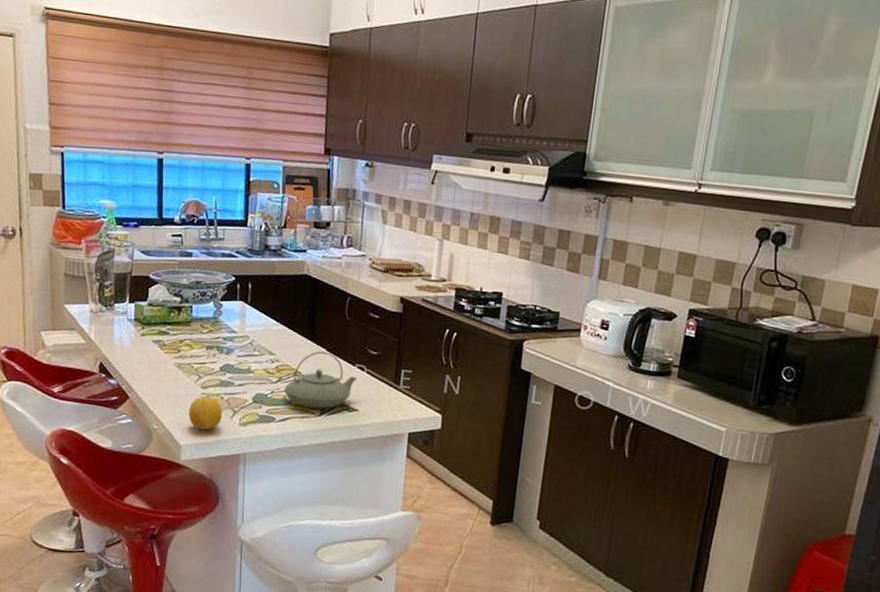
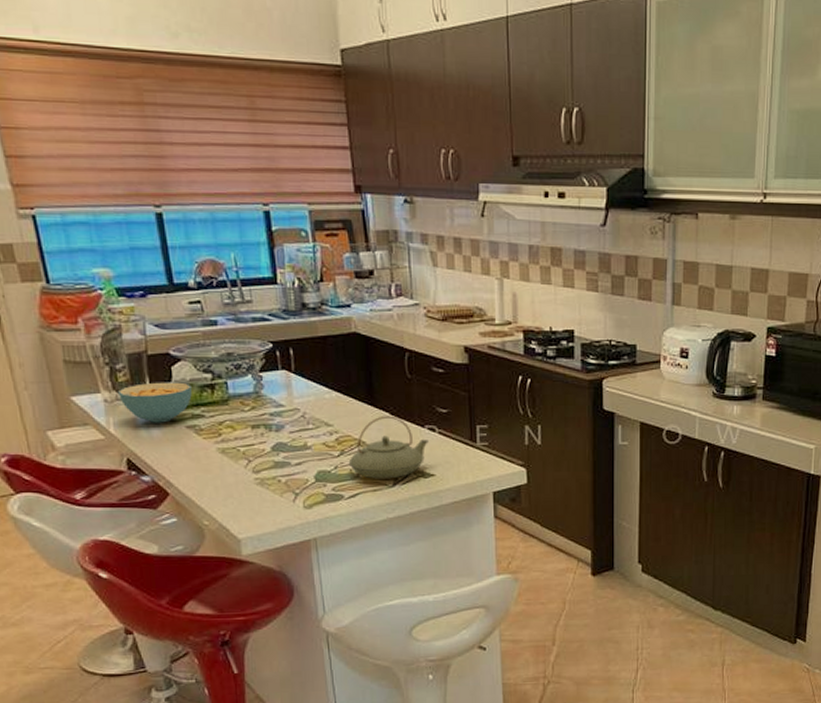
cereal bowl: none [102,300,162,336] -> present [117,382,192,423]
fruit: present [188,396,223,430] -> none [242,481,283,520]

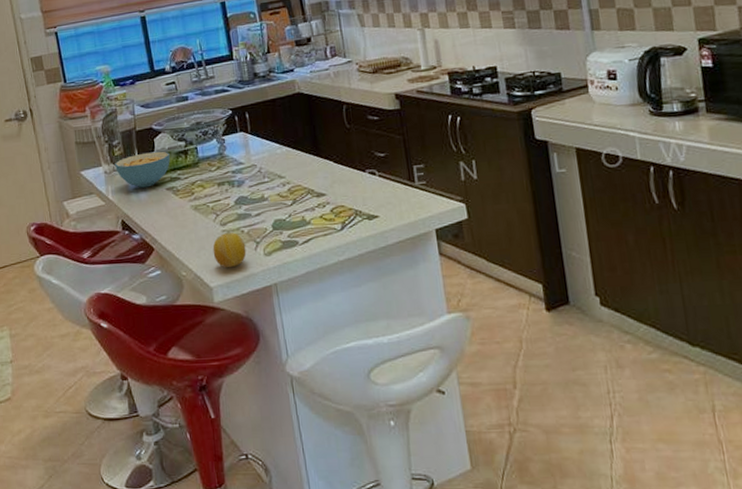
fruit: none [242,481,283,520] -> present [212,232,246,268]
teapot: present [348,416,428,479] -> none [300,163,370,224]

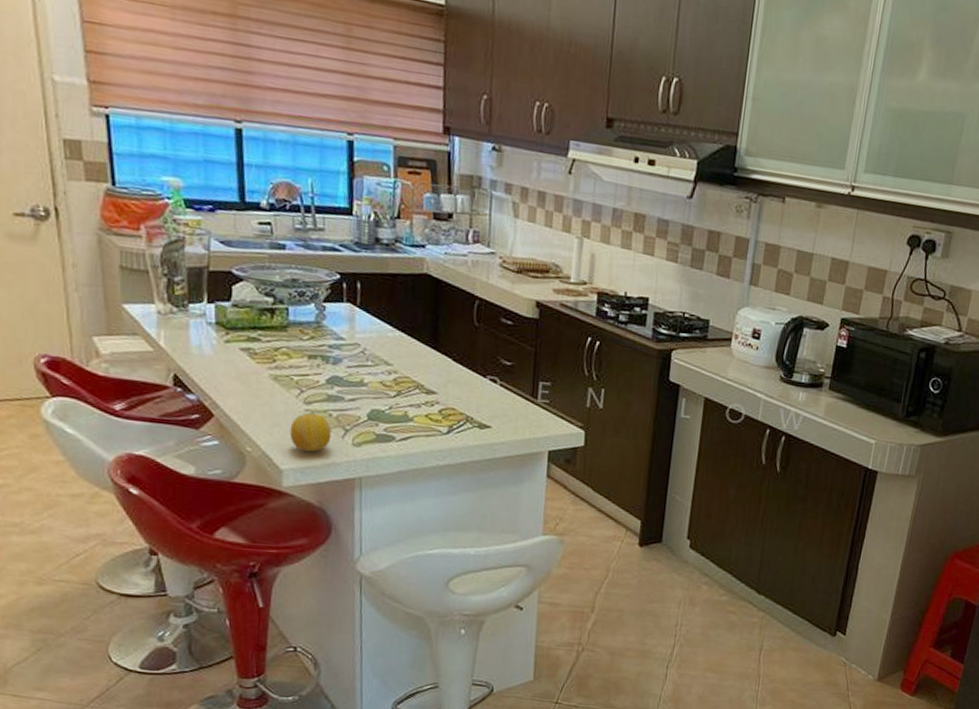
cereal bowl: present [114,151,170,188] -> none [172,299,251,342]

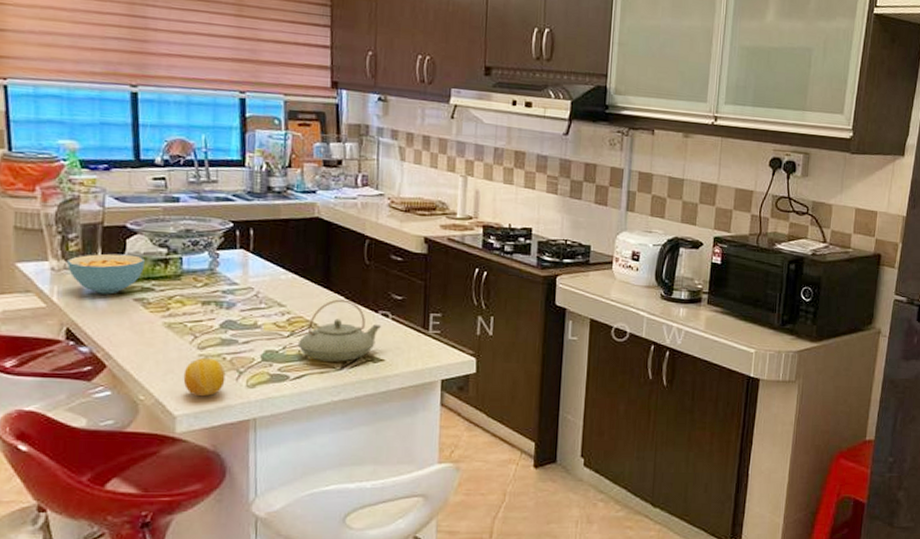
cereal bowl: none [172,299,251,342] -> present [66,253,144,295]
teapot: none [404,361,489,426] -> present [297,299,381,362]

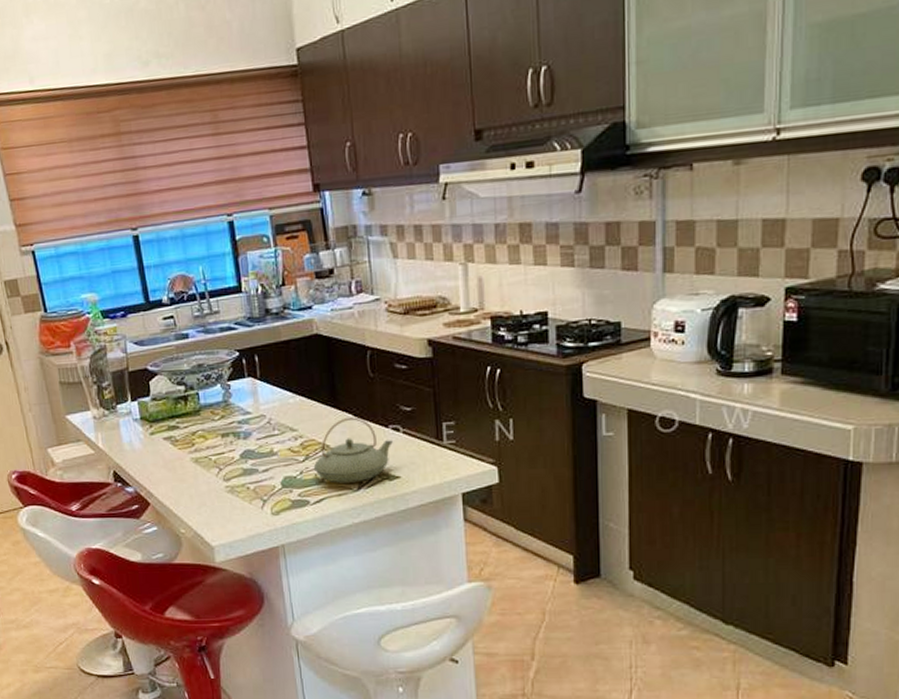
cereal bowl: present [66,253,144,295] -> none [104,396,168,437]
fruit: present [183,358,226,397] -> none [214,489,252,527]

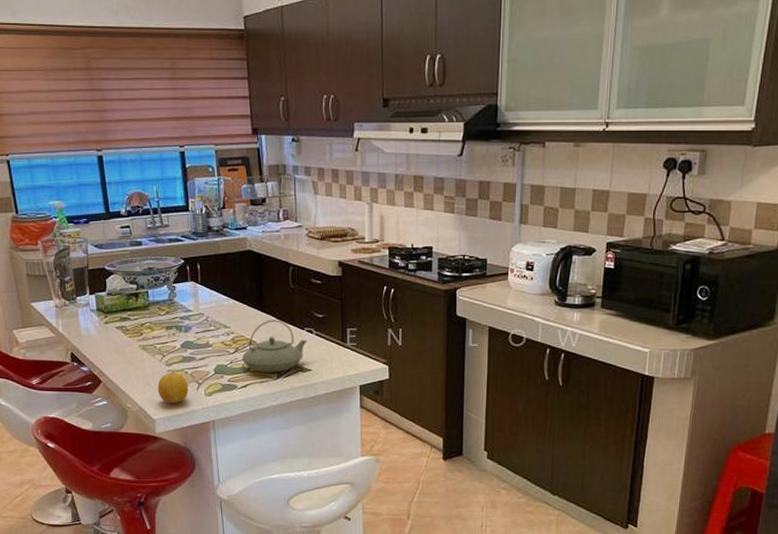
fruit: none [214,489,252,527] -> present [157,373,189,404]

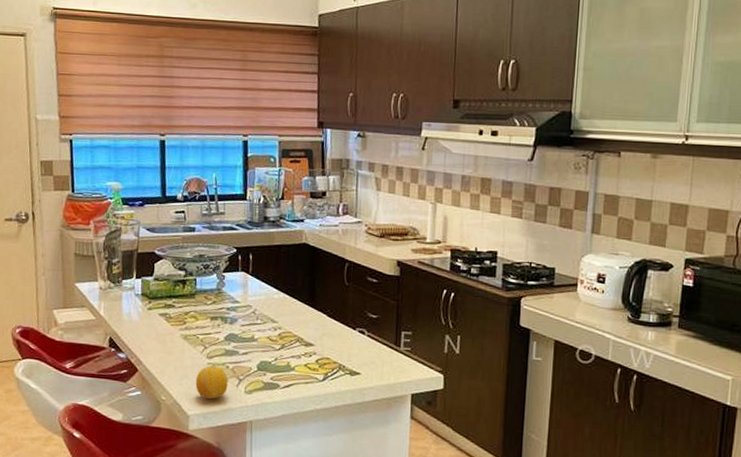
teapot: present [241,319,307,373] -> none [287,317,358,374]

